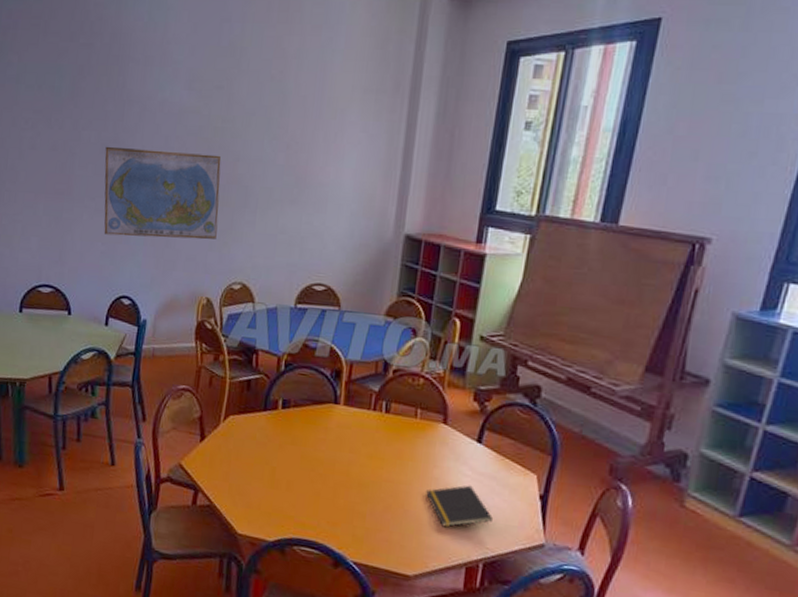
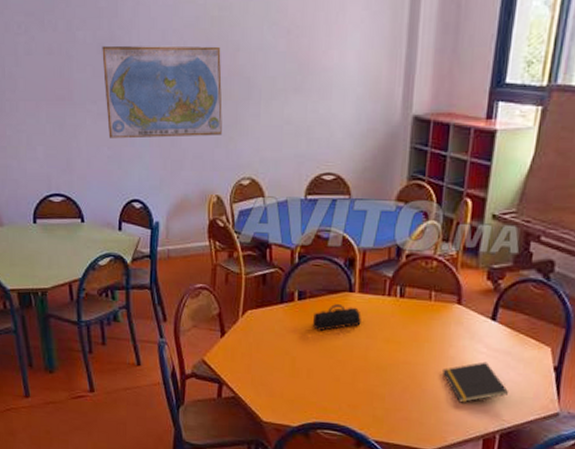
pencil case: none [294,414,345,442] -> present [312,303,361,331]

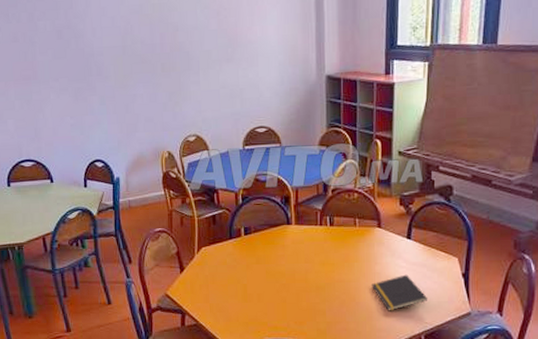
world map: present [102,45,222,139] -> none [60,28,168,109]
pencil case: present [312,303,361,331] -> none [258,235,299,260]

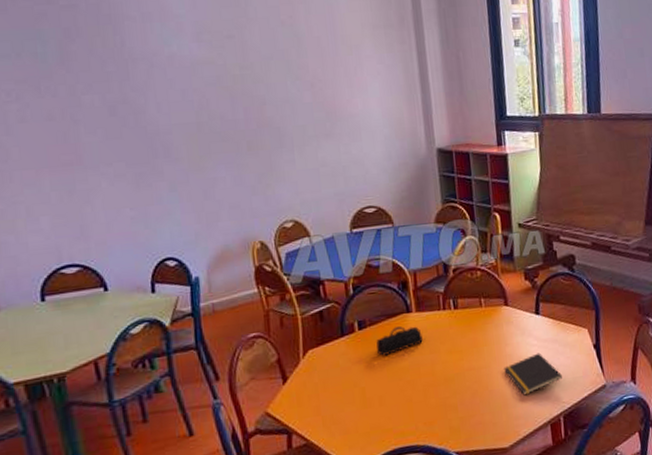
pencil case: none [258,235,299,260] -> present [376,325,423,356]

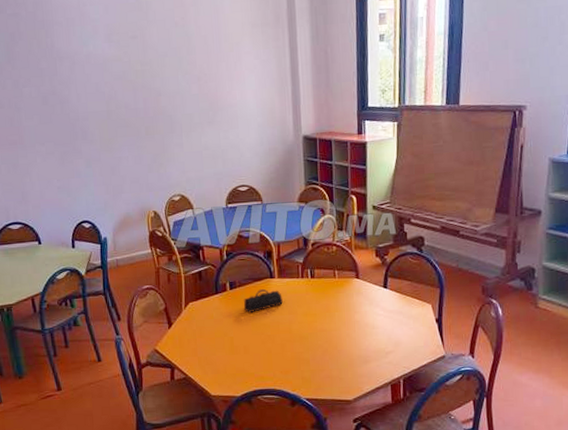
notepad: present [504,352,563,396] -> none [352,322,405,358]

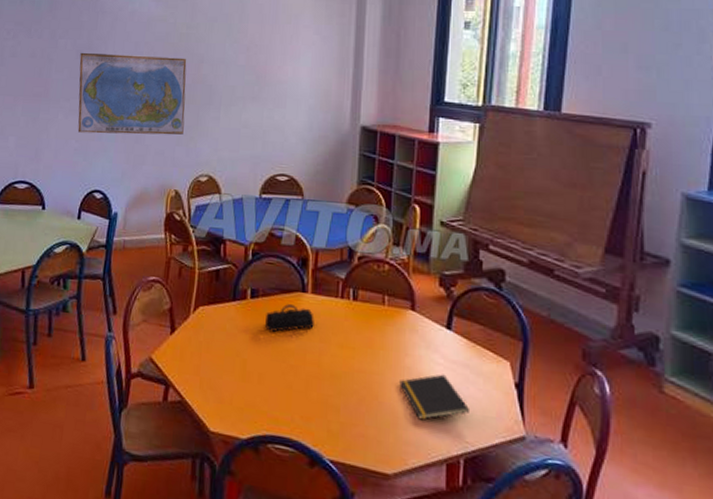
world map: none [46,93,153,173] -> present [77,52,187,135]
notepad: none [352,322,405,358] -> present [399,374,471,420]

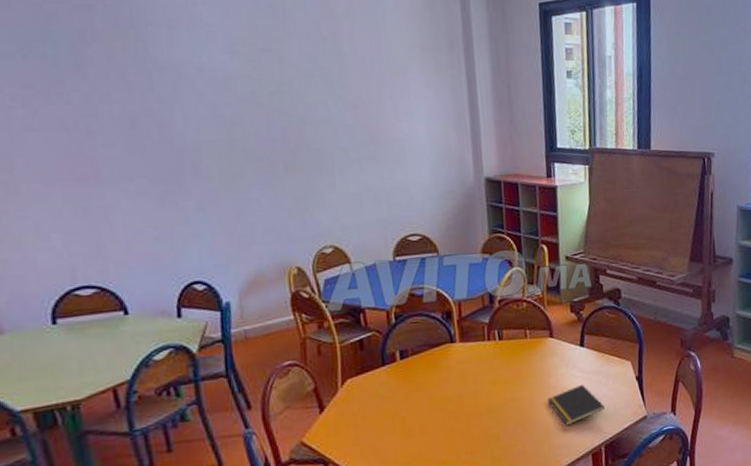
world map: present [77,52,187,135] -> none [135,119,295,218]
pencil case: present [264,303,314,332] -> none [418,355,466,386]

